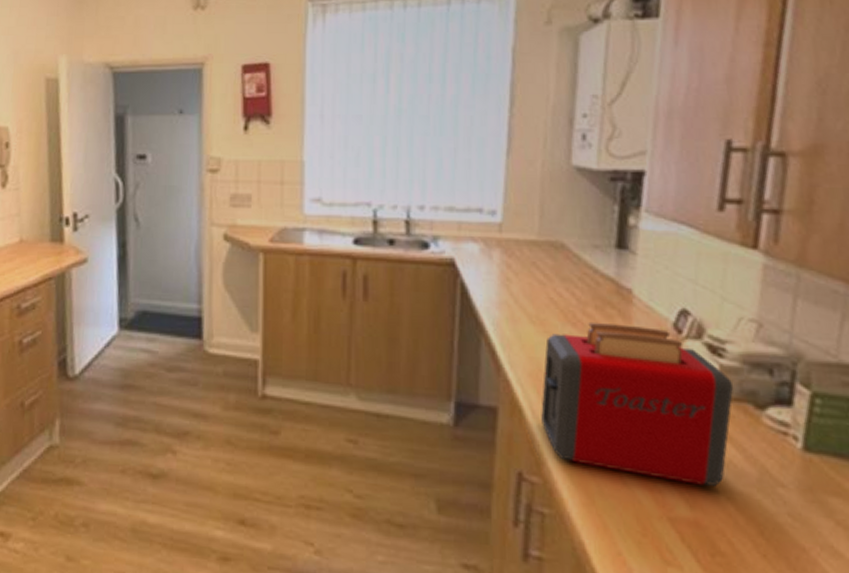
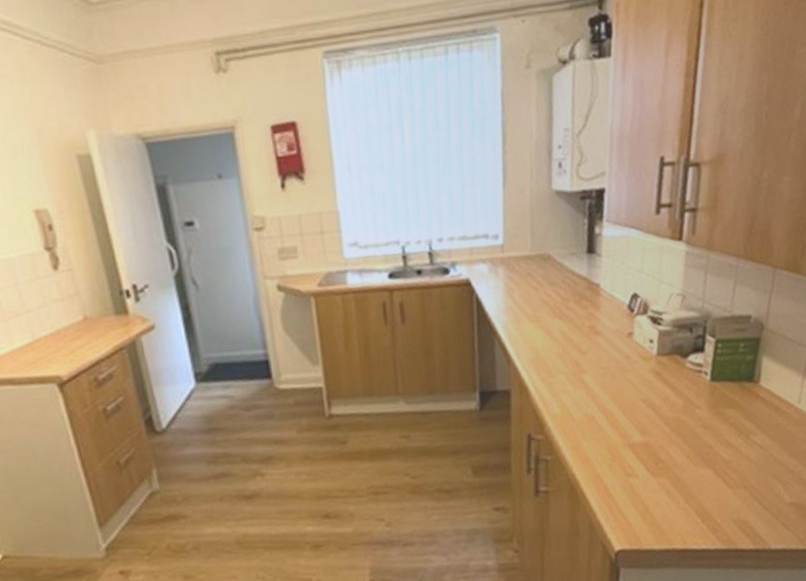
toaster: present [541,321,734,486] -> none [541,311,668,420]

